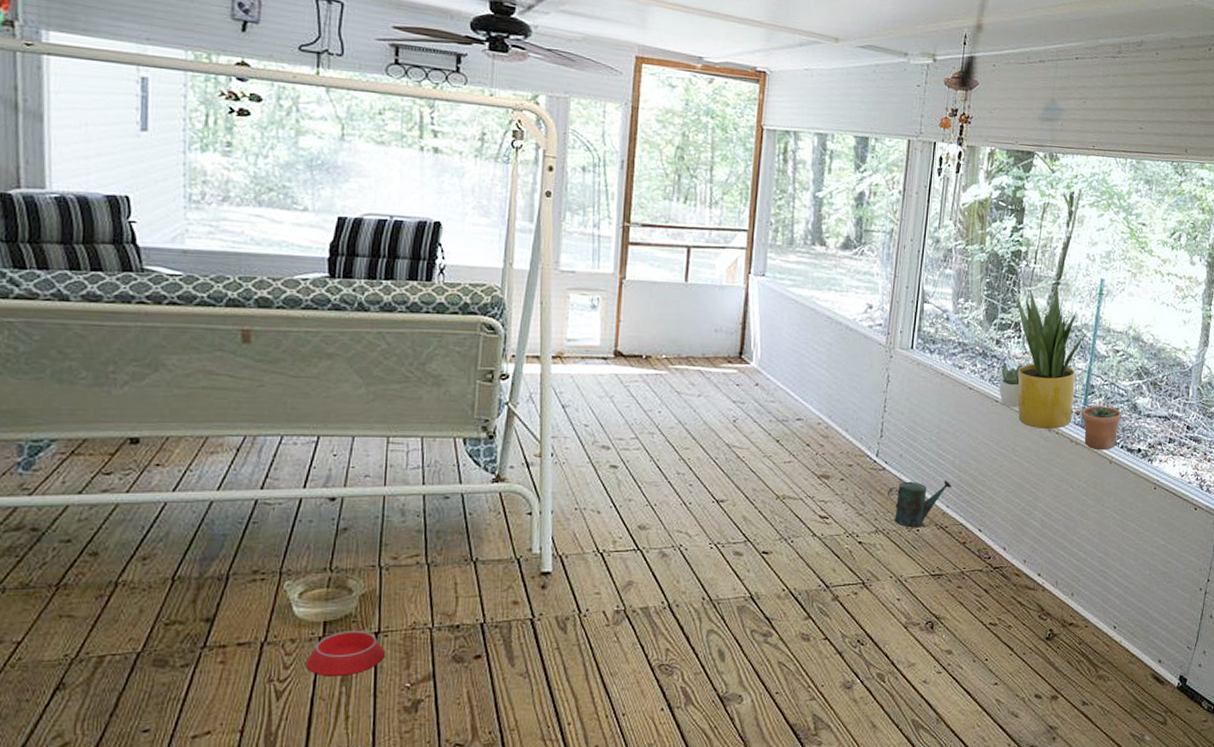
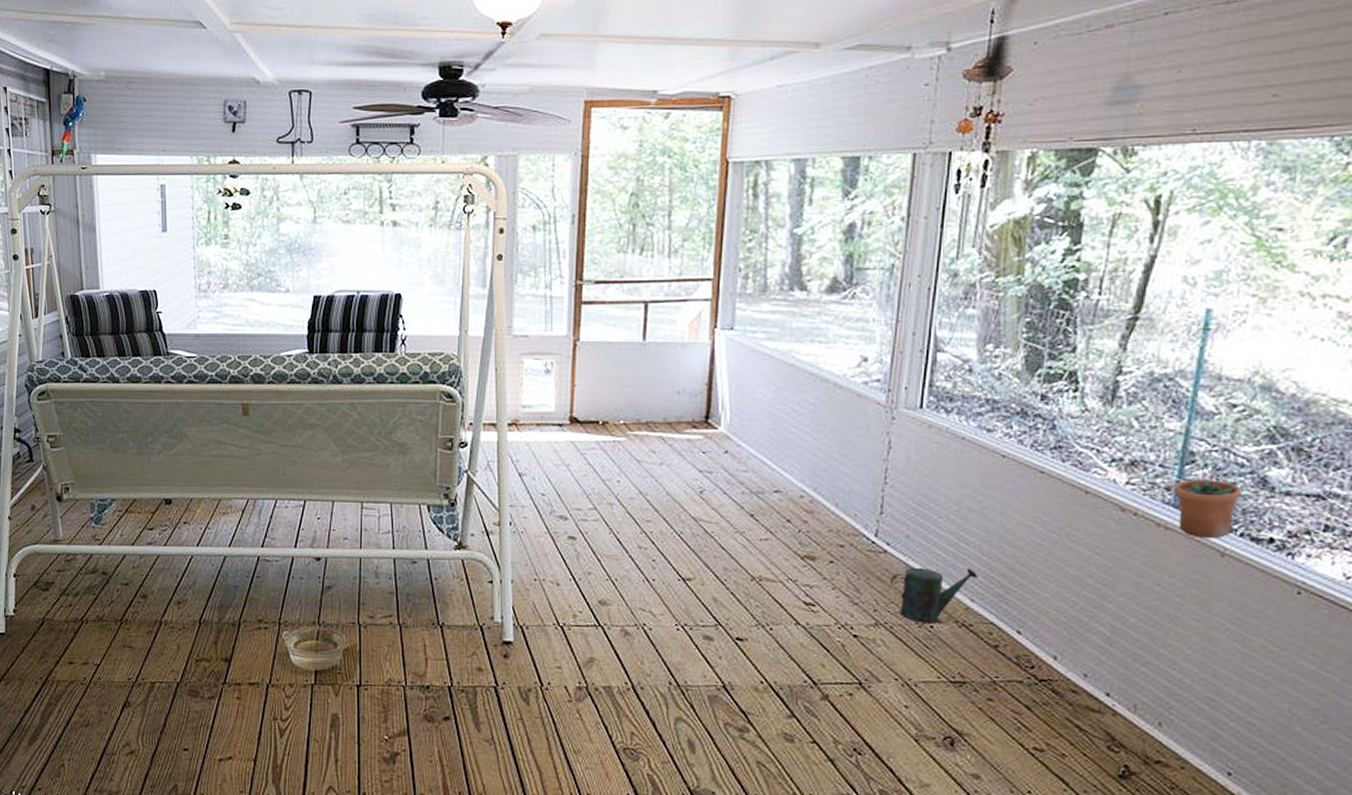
pet bowl: present [306,631,386,677] -> none [302,681,367,722]
succulent plant: present [999,364,1023,407] -> none [1045,425,1081,480]
planter: present [1016,286,1089,430] -> none [1070,322,1187,510]

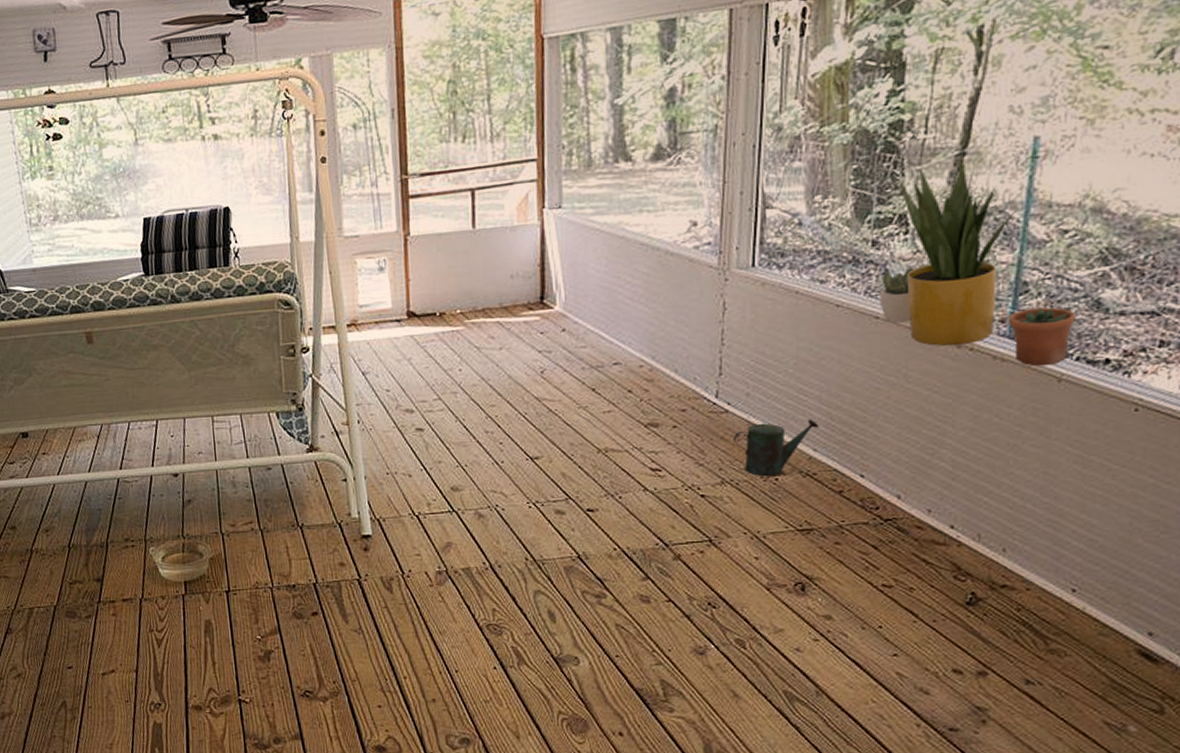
succulent plant: none [1045,425,1081,480] -> present [879,267,913,323]
planter: none [1070,322,1187,510] -> present [898,157,1018,347]

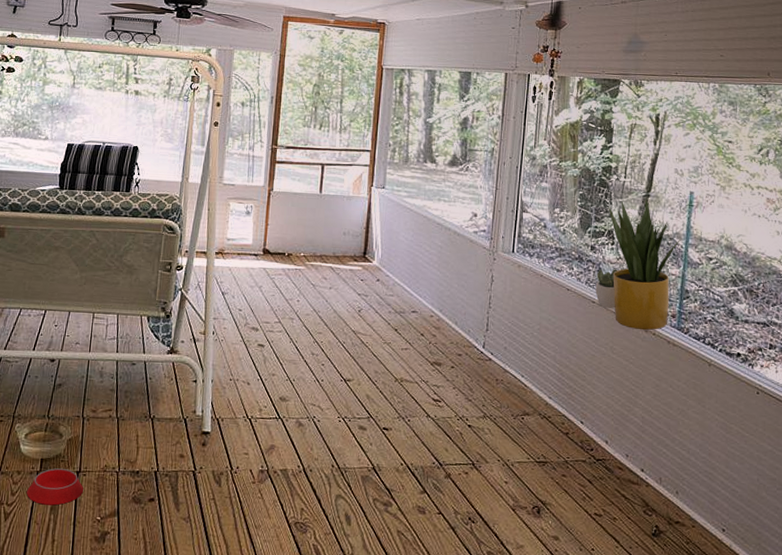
pet bowl: none [175,590,237,628] -> present [26,468,84,506]
watering can: present [734,419,820,476] -> none [494,372,554,415]
planter: present [1009,307,1076,367] -> none [677,310,718,354]

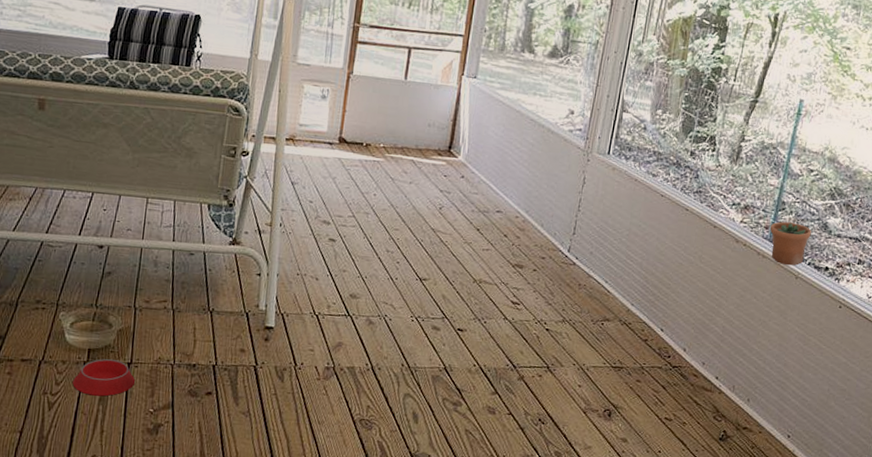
succulent plant: present [595,269,617,309] -> none [690,176,715,217]
planter: present [608,198,681,331] -> none [707,103,785,241]
planter: none [677,310,718,354] -> present [770,221,812,266]

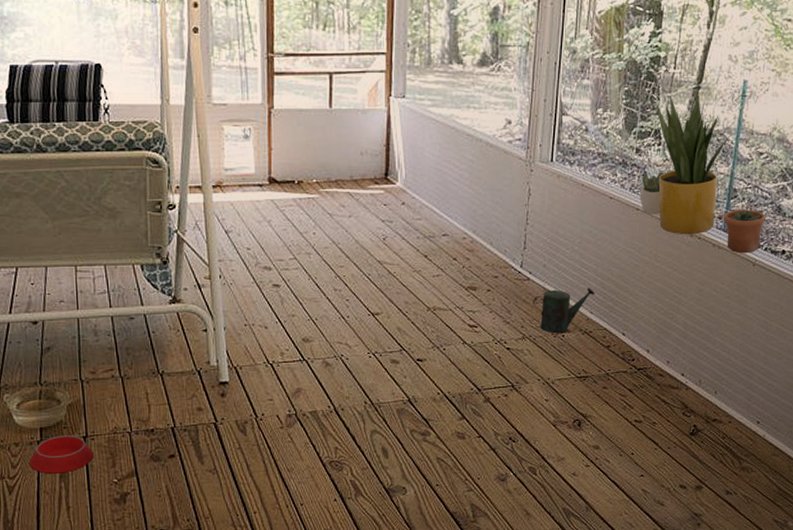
watering can: none [576,277,638,321] -> present [533,288,595,333]
succulent plant: none [690,176,715,217] -> present [640,172,663,215]
planter: none [707,103,785,241] -> present [655,90,732,235]

